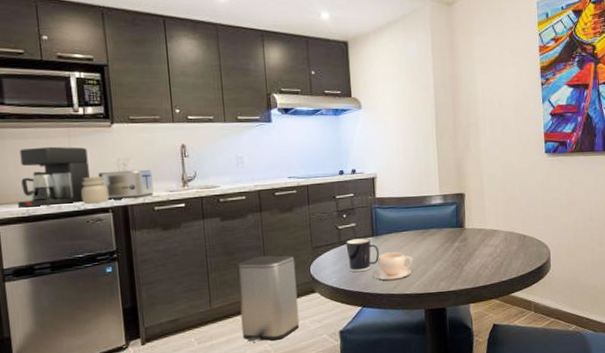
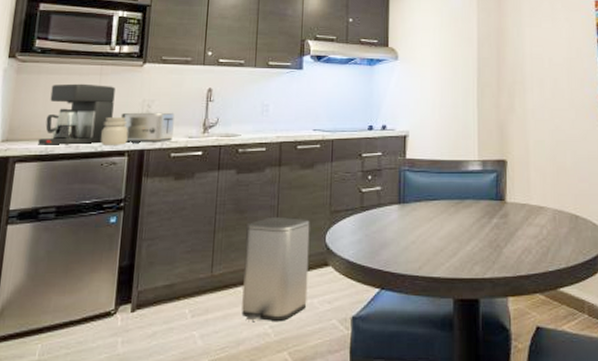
mug: present [346,238,380,273] -> none [368,205,406,245]
teacup: present [373,252,413,280] -> none [396,224,443,258]

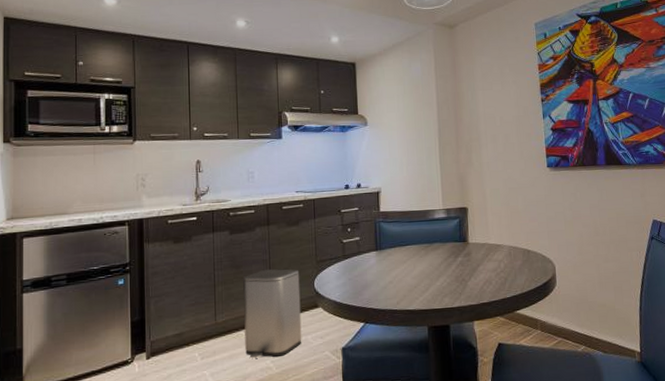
coffee maker: present [38,83,116,145] -> none [42,162,110,221]
jar: present [101,117,128,145] -> none [101,191,126,217]
toaster: present [120,112,175,144] -> none [117,184,168,213]

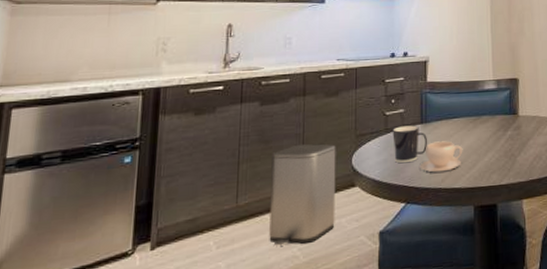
mug: none [350,252,383,287] -> present [393,125,428,164]
teacup: none [376,266,416,296] -> present [420,141,463,173]

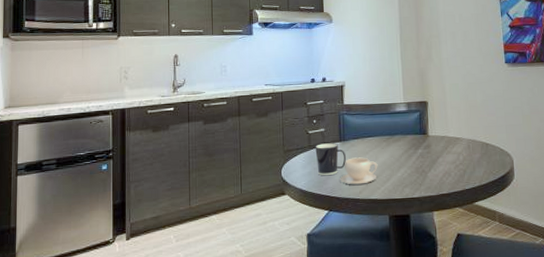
pedal bin: present [269,143,336,246] -> none [215,157,270,242]

